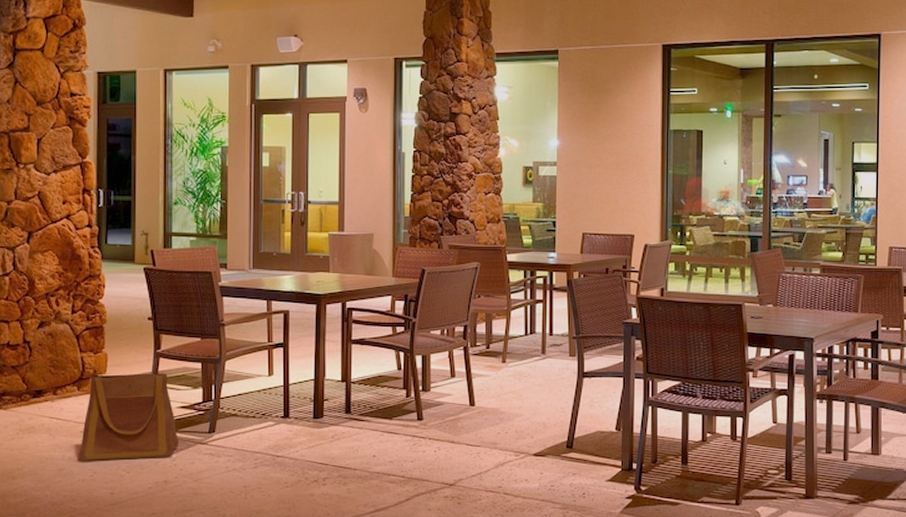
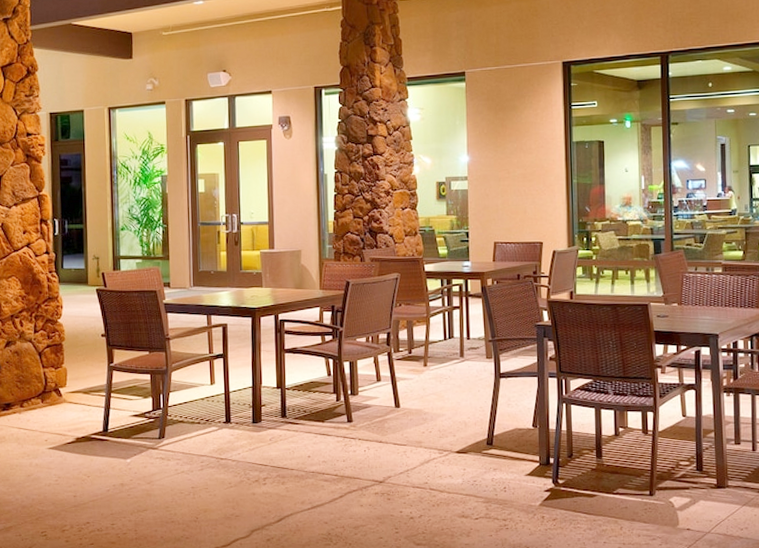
tote bag: present [78,373,180,462] -> none [44,385,133,468]

